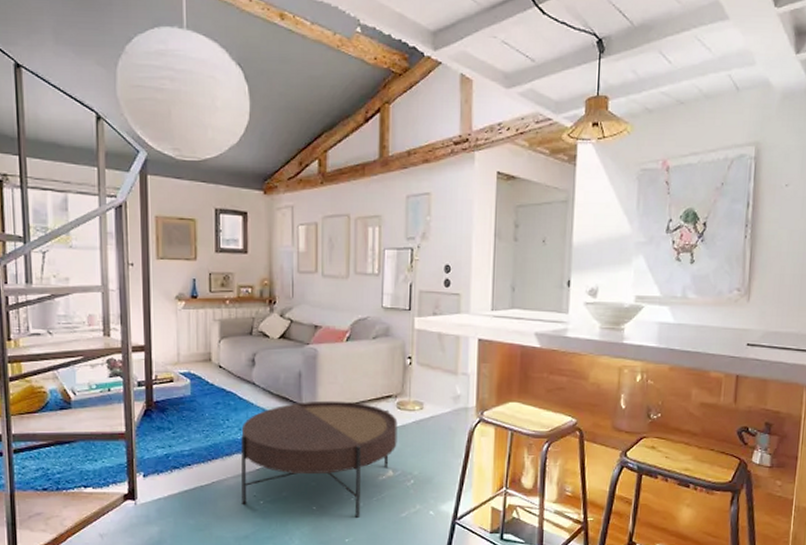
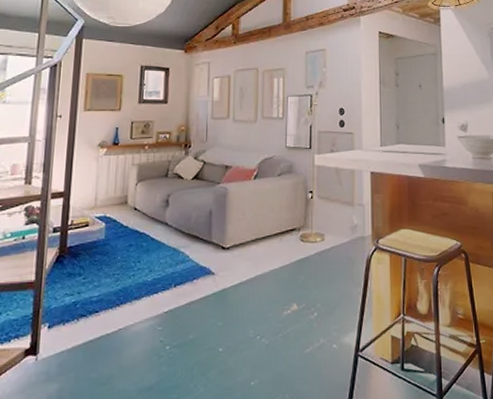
coffee table: present [241,400,398,518] -> none [148,236,301,357]

